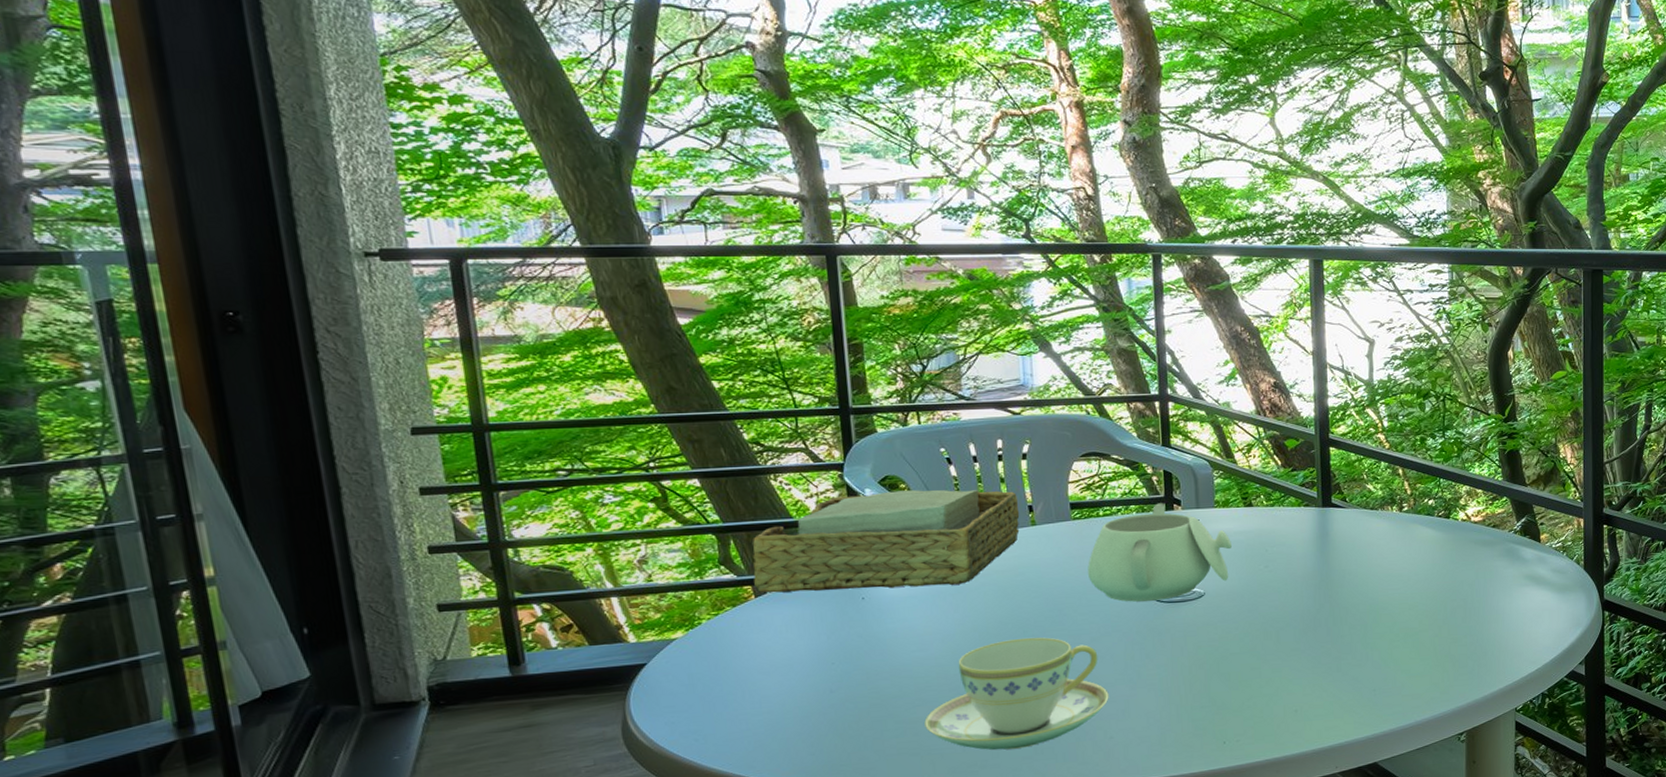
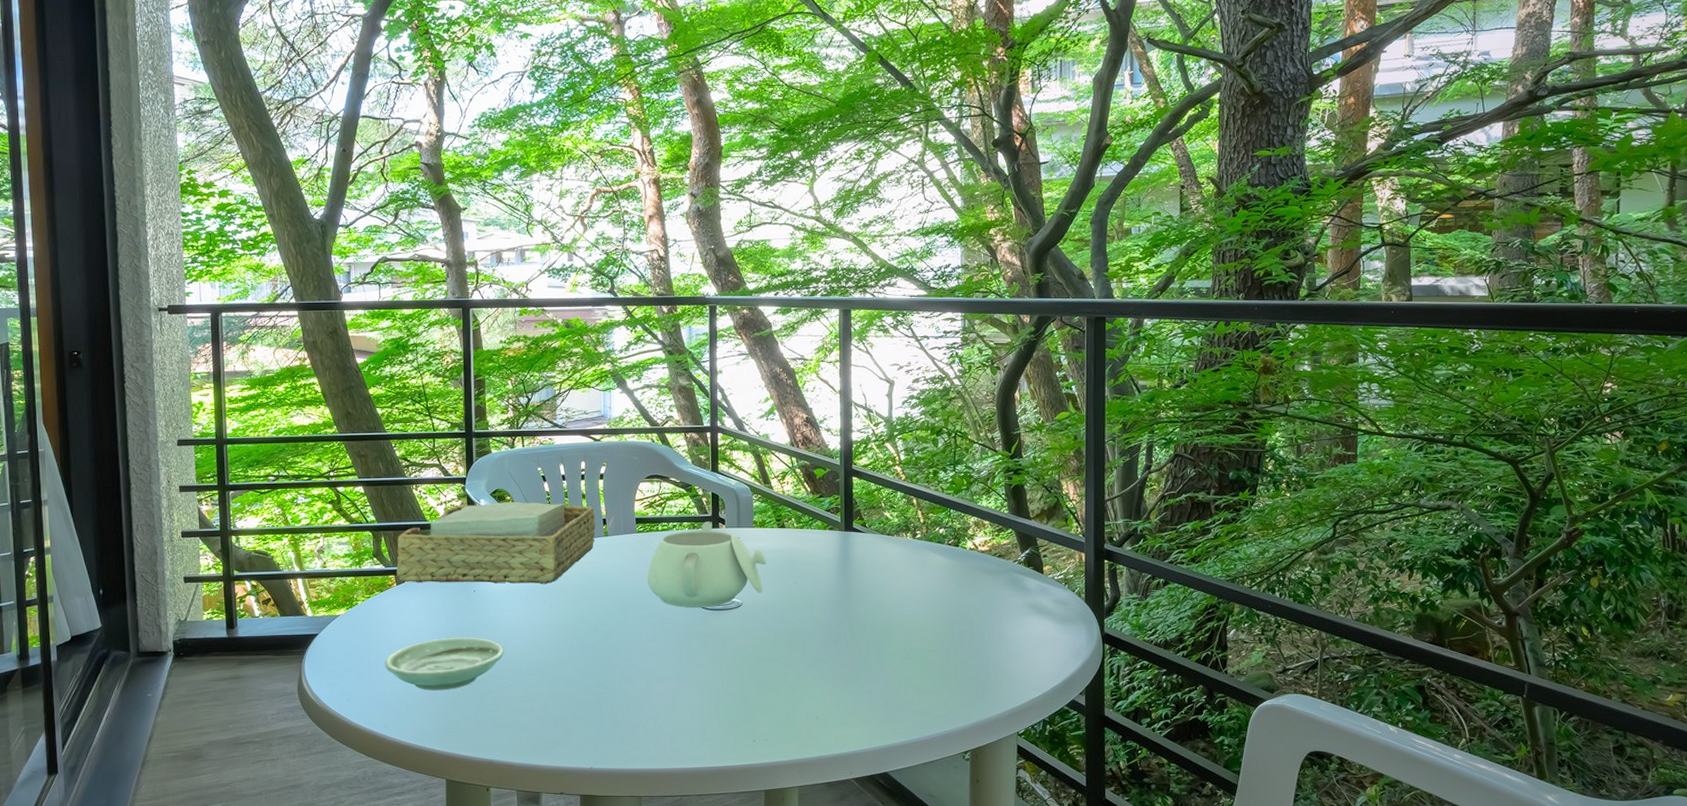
saucer: none [744,653,908,721] -> present [385,637,505,691]
teacup: present [924,637,1109,750] -> none [515,633,660,730]

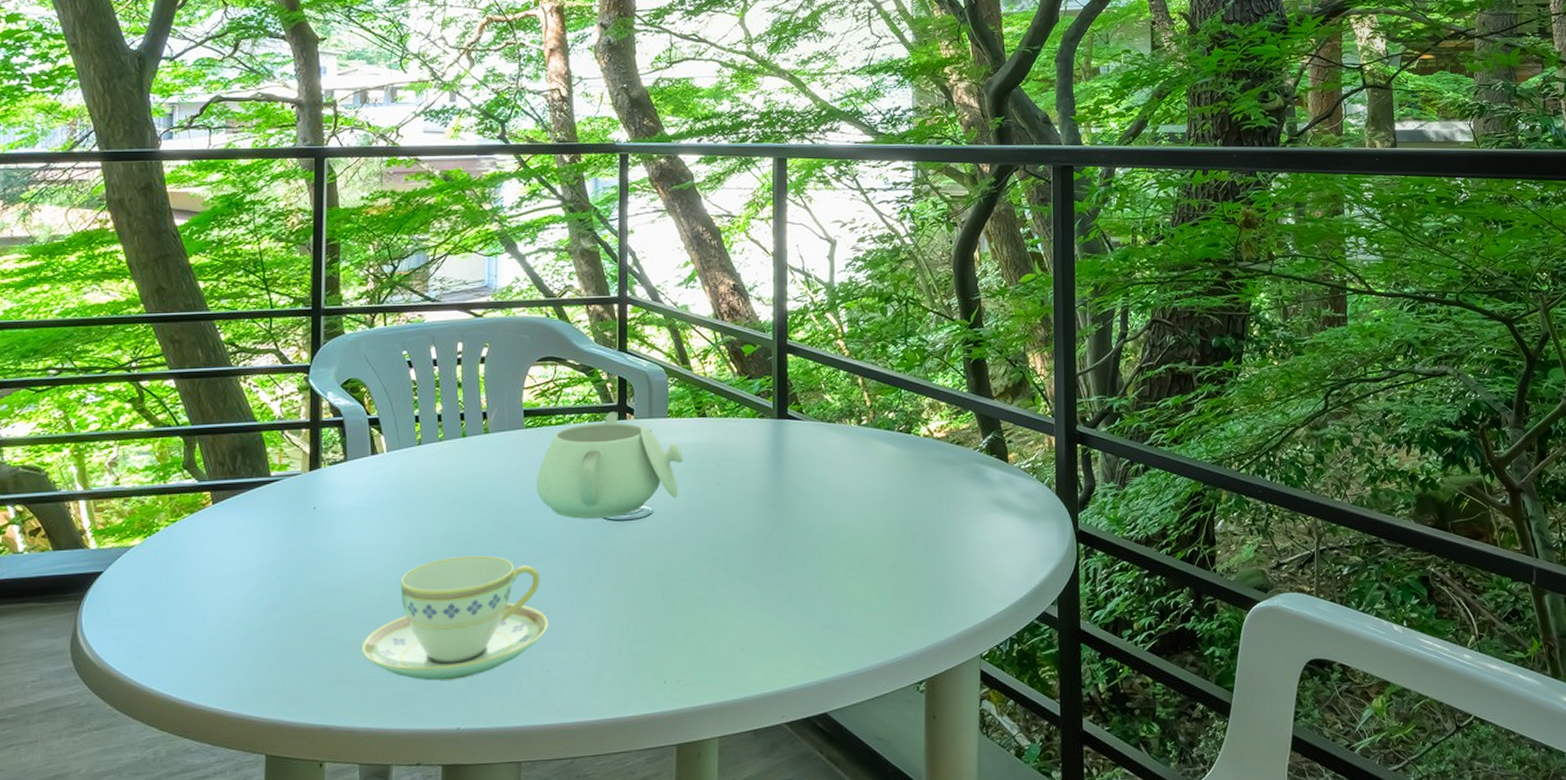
saucer: present [385,637,505,691] -> none [191,567,351,640]
napkin holder: present [396,502,596,584] -> none [213,393,474,500]
teacup: none [515,633,660,730] -> present [361,555,549,681]

